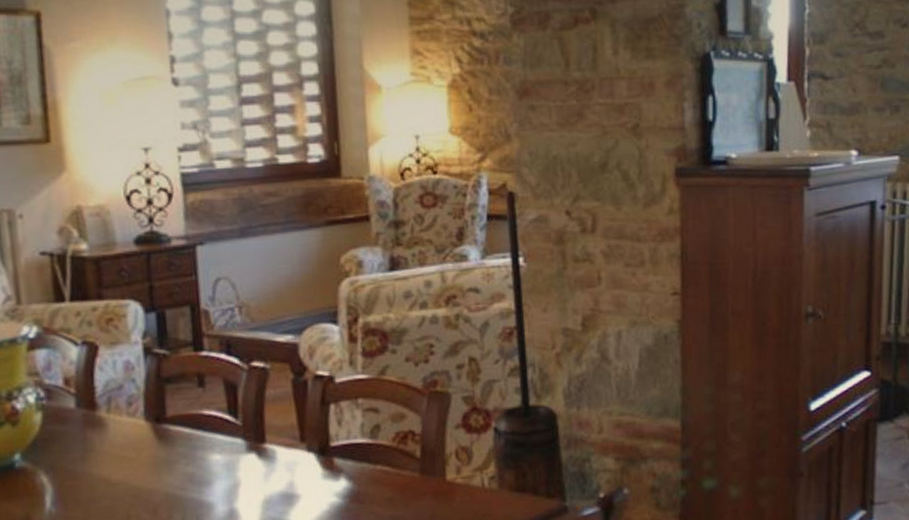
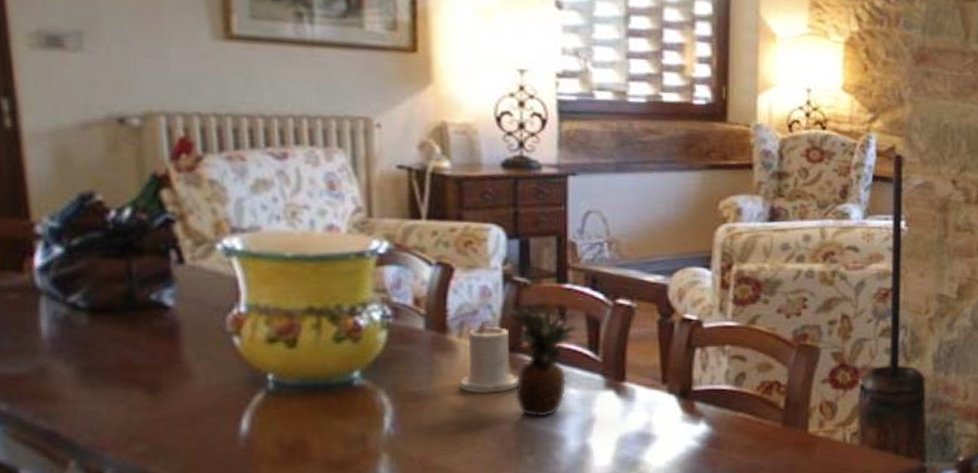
candle: none [111,395,166,467] -> present [459,321,519,394]
fruit: none [146,372,217,486] -> present [503,301,578,417]

